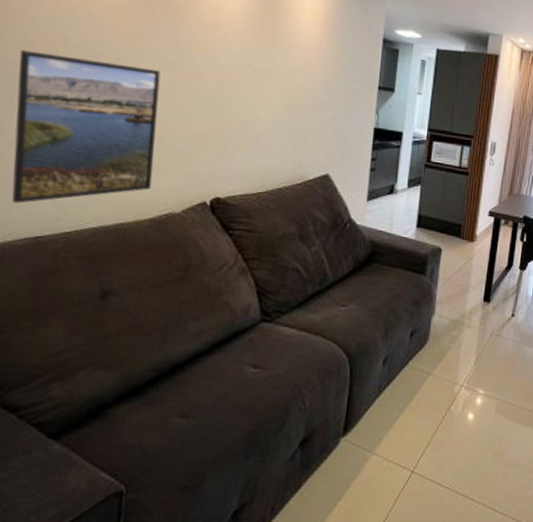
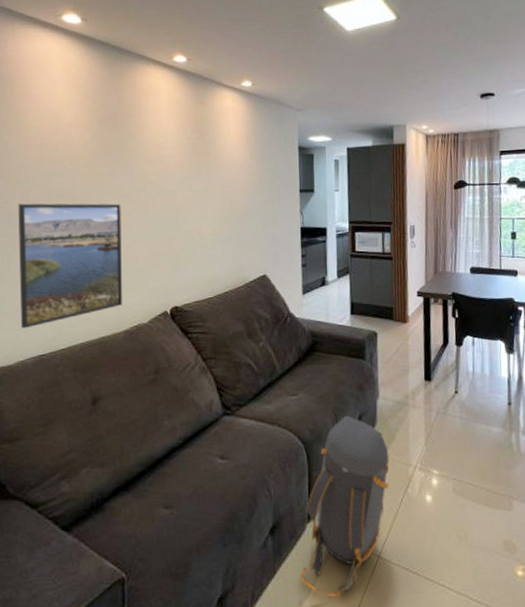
backpack: none [327,330,437,511] -> present [301,415,390,597]

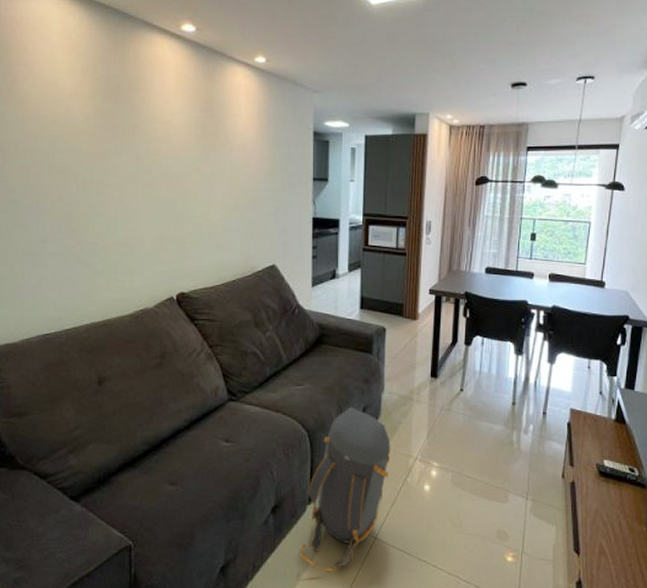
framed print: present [18,203,123,329] -> none [18,179,128,307]

